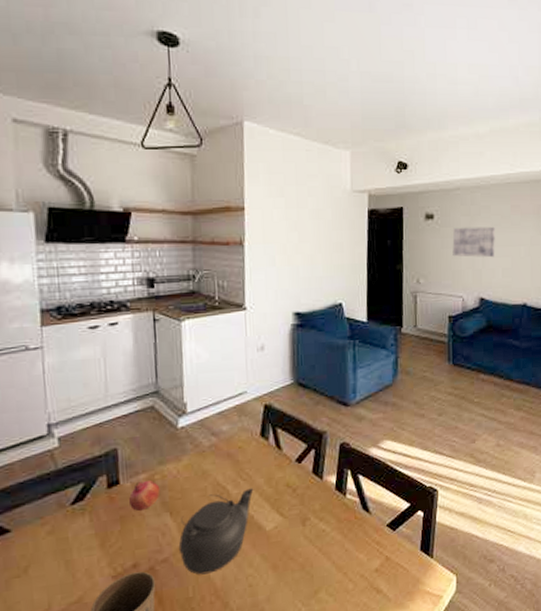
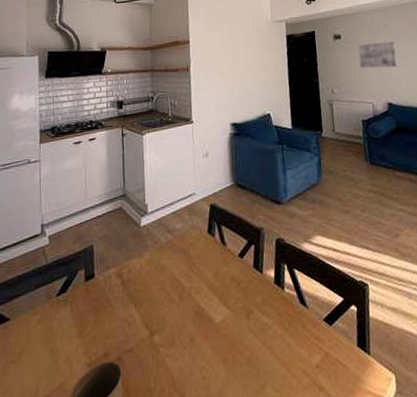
fruit: present [129,480,161,511] -> none [102,274,127,302]
teapot: present [178,488,254,575] -> none [141,281,204,366]

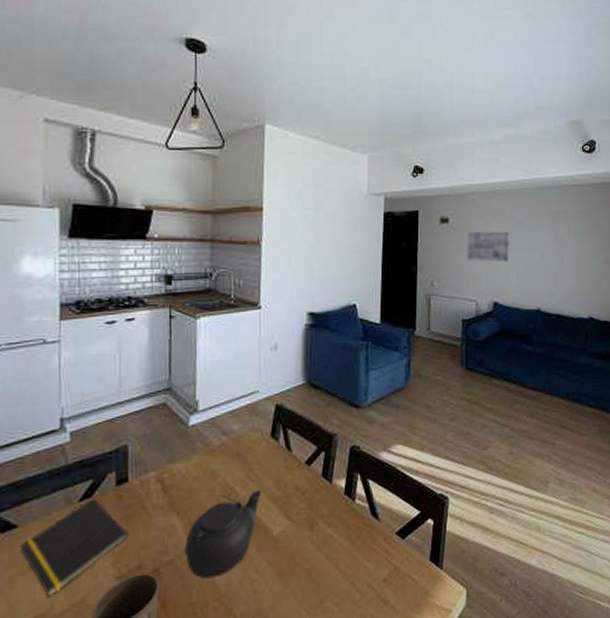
notepad: none [11,293,96,383] -> present [20,498,129,597]
teapot: none [141,281,204,366] -> present [184,490,262,579]

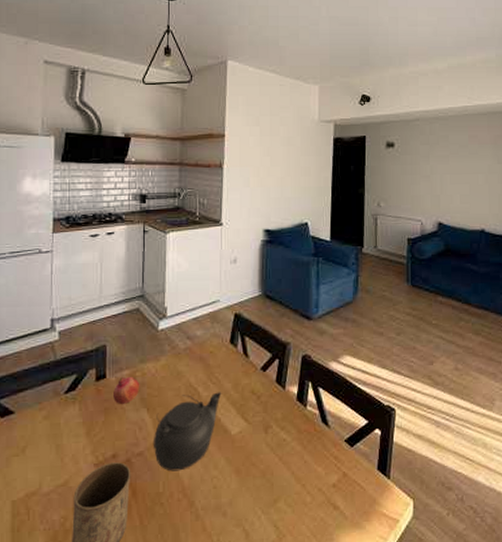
notepad: present [20,498,129,597] -> none [15,391,106,477]
fruit: none [137,479,169,510] -> present [113,376,140,404]
wall art: present [467,231,509,263] -> none [412,155,453,185]

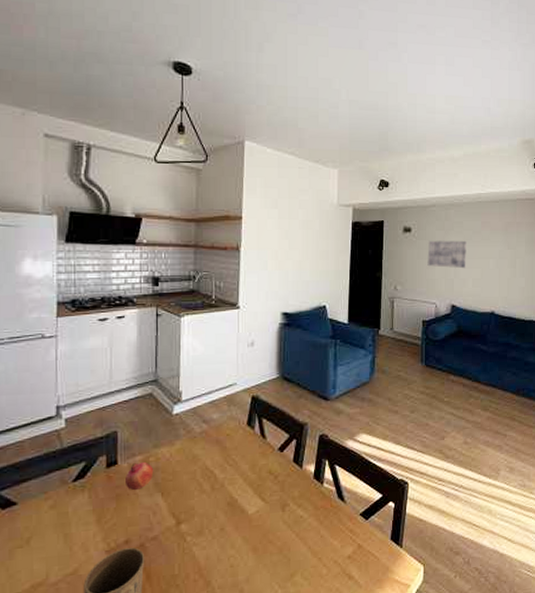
teapot: present [153,392,222,472] -> none [167,473,239,554]
wall art: none [412,155,453,185] -> present [427,240,466,269]

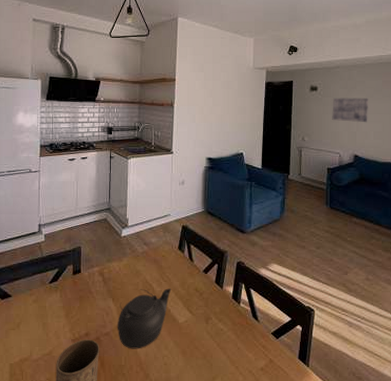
fruit: present [126,462,154,490] -> none [86,272,107,294]
teapot: none [167,473,239,554] -> present [117,288,172,349]

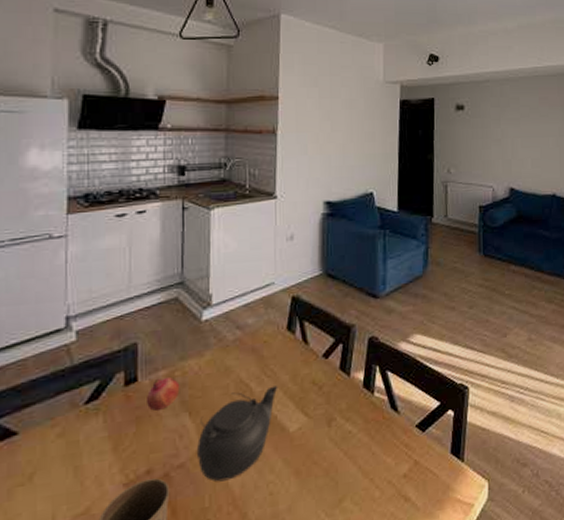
fruit: none [86,272,107,294] -> present [147,377,180,411]
wall art: present [332,98,368,123] -> none [482,118,524,149]

